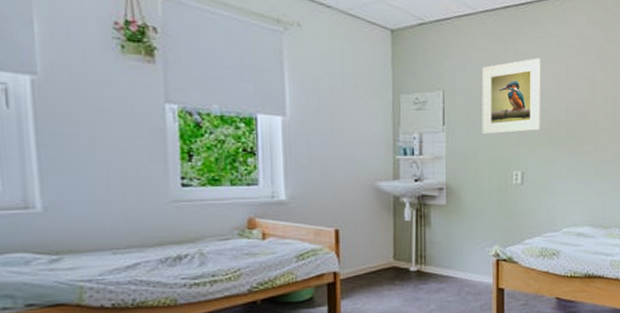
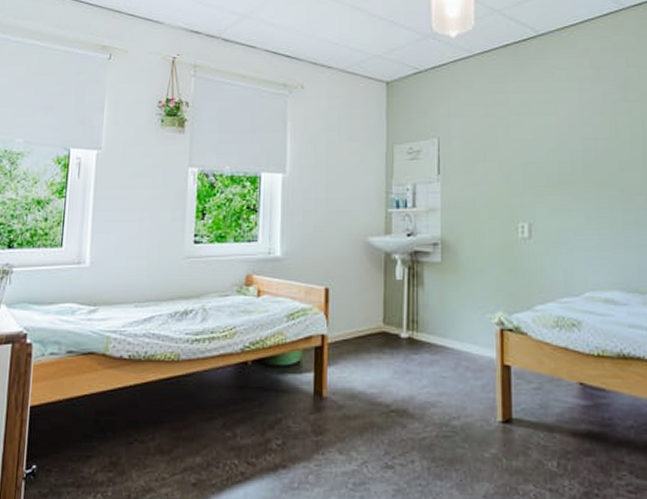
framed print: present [481,58,541,135] -> none [480,94,551,183]

